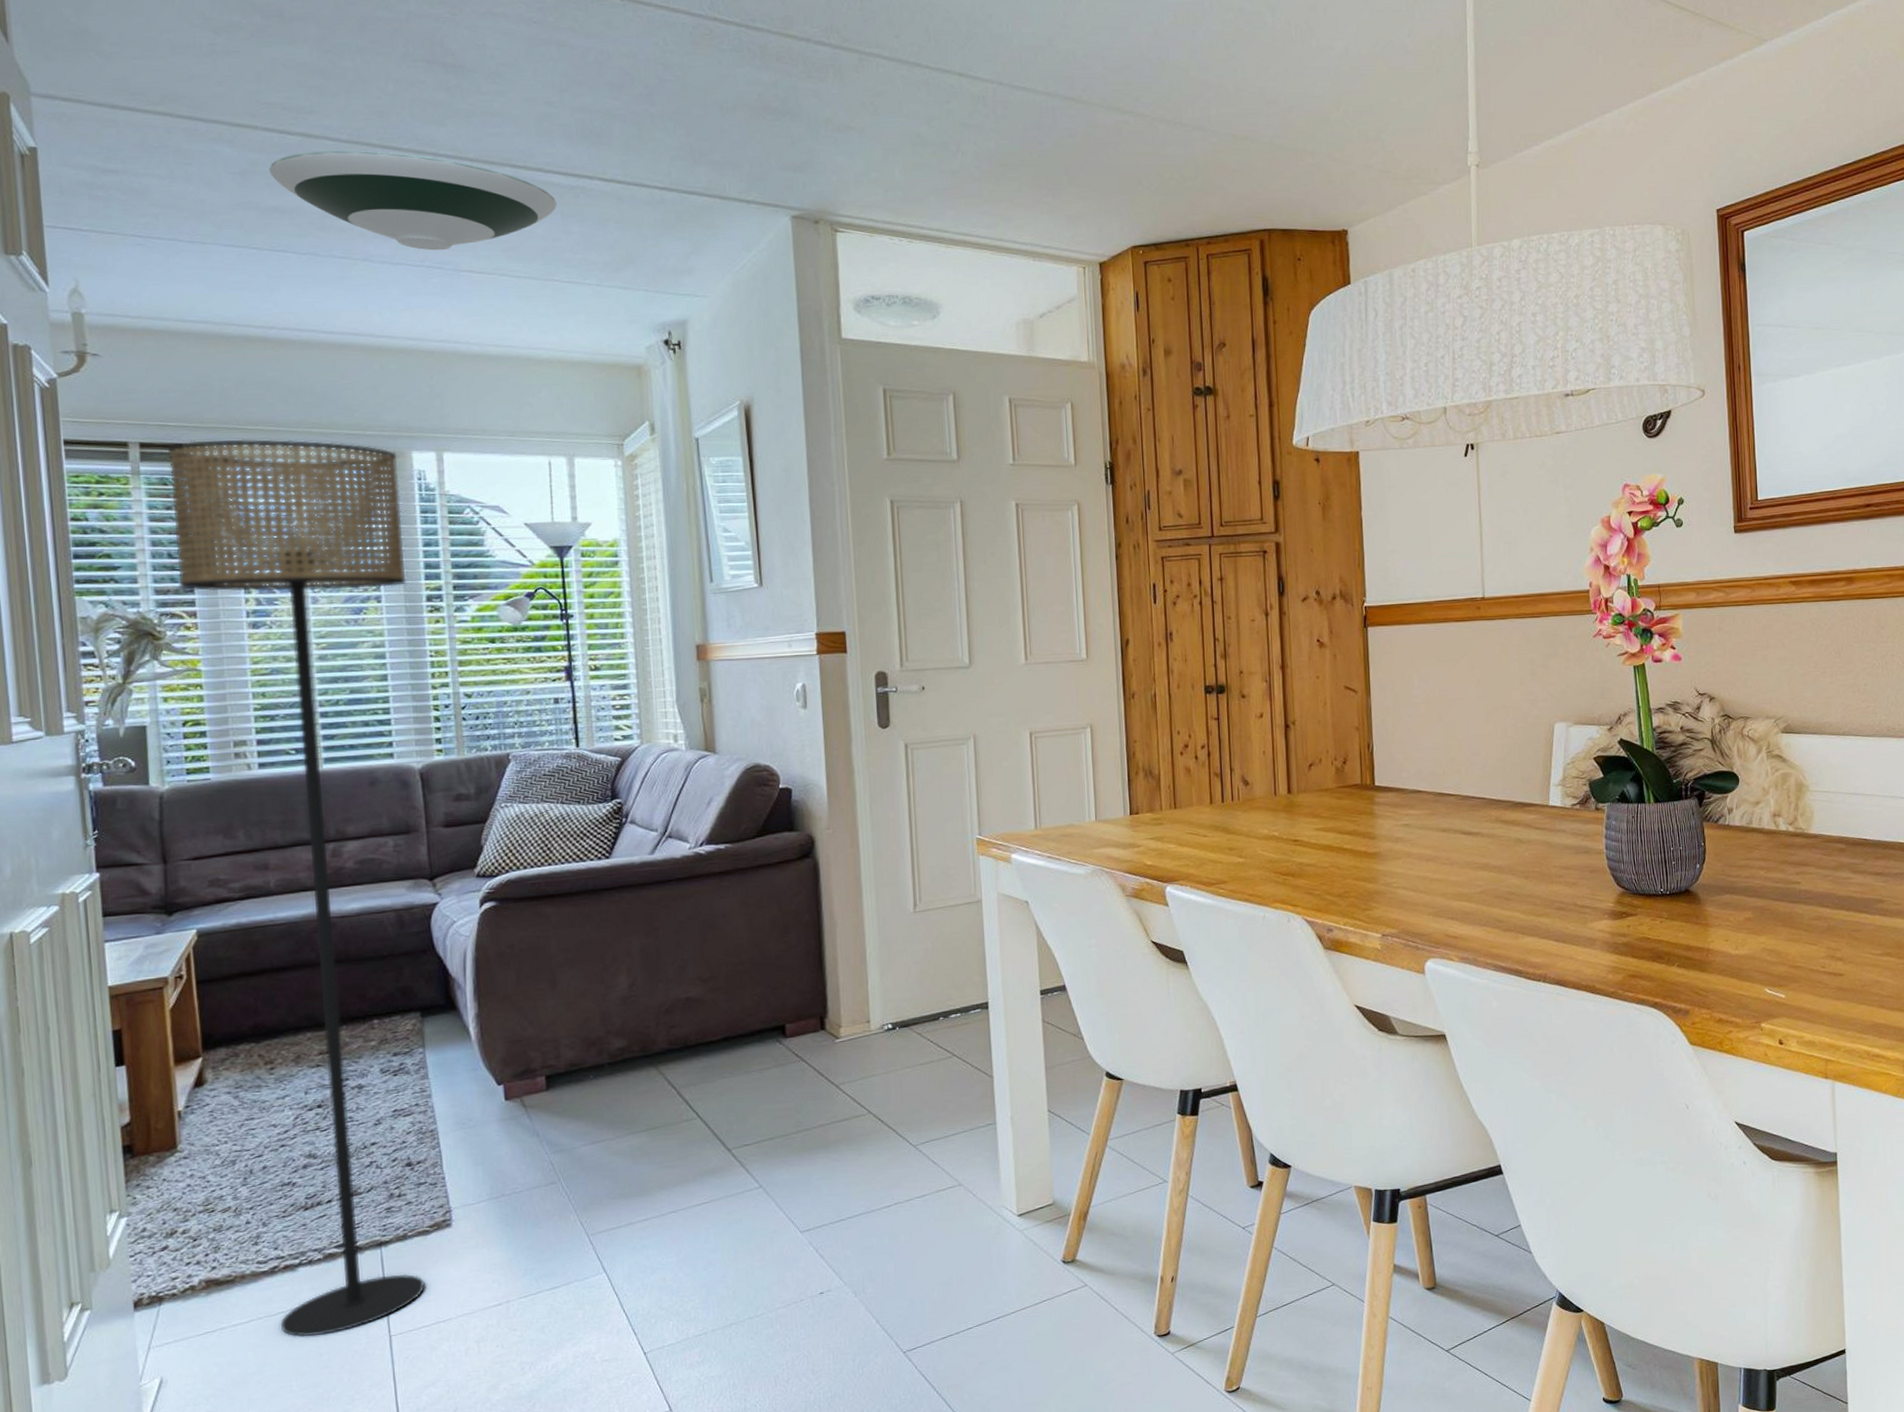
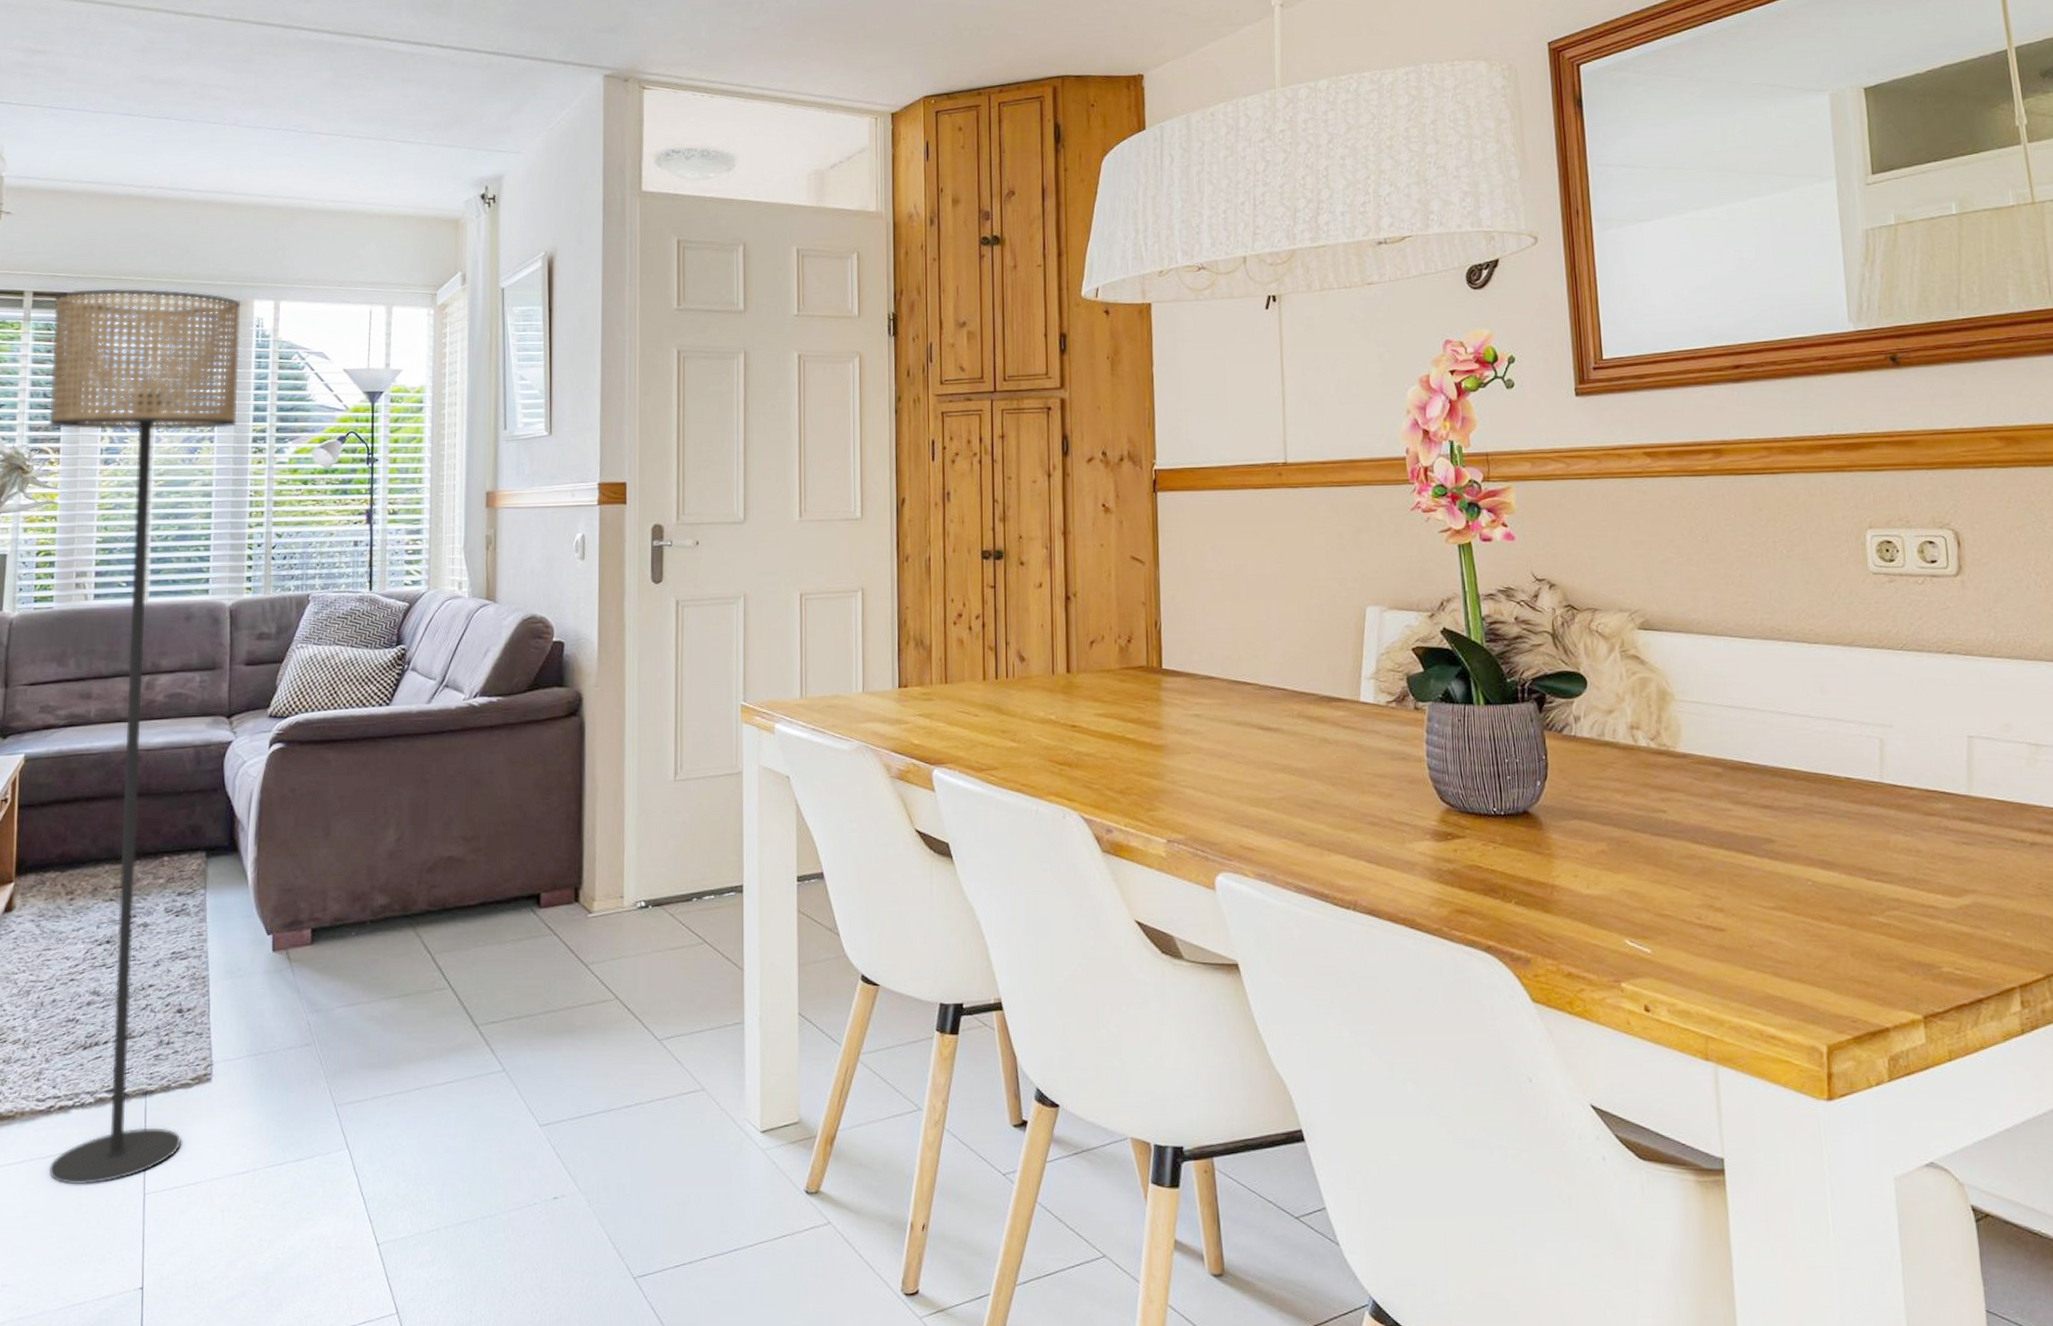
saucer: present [269,150,557,251] -> none [164,27,399,115]

